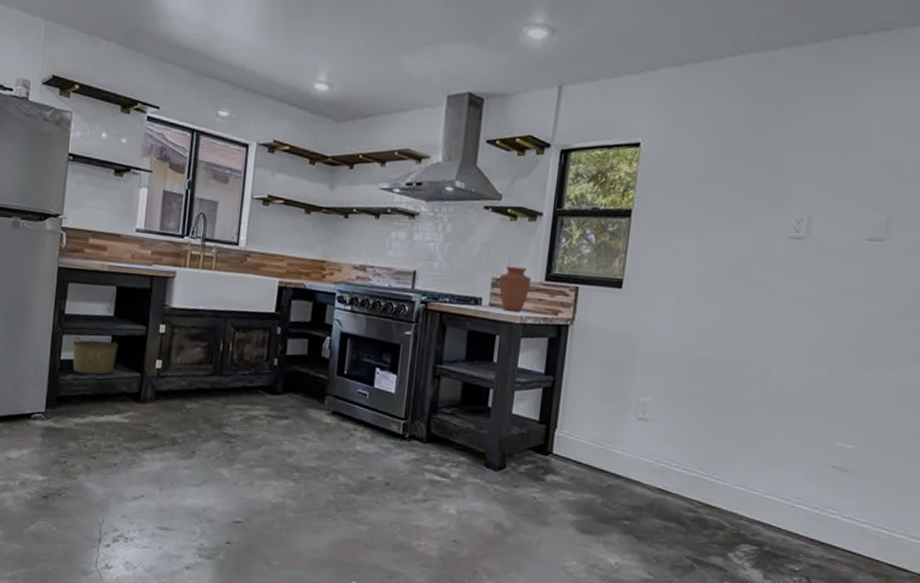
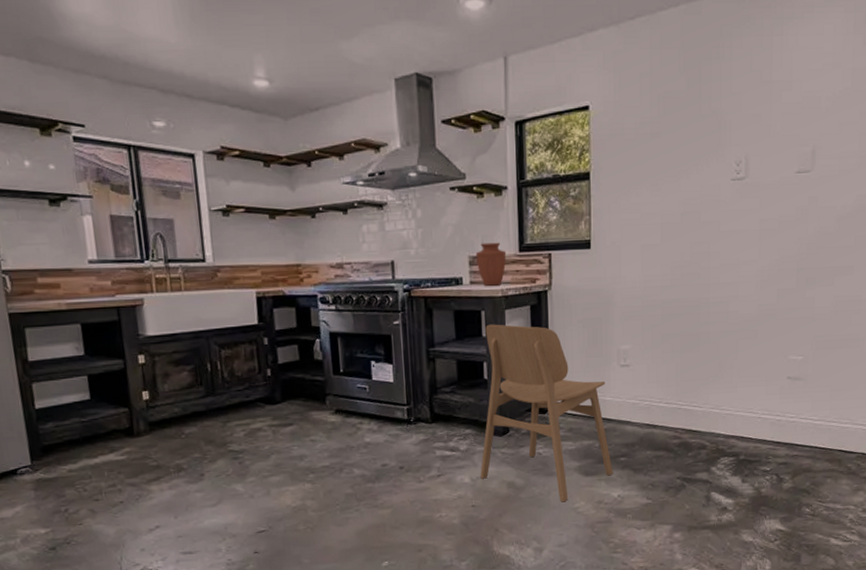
basket: present [72,336,118,375] -> none [44,381,98,419]
dining chair: none [467,350,619,558] -> present [480,324,613,502]

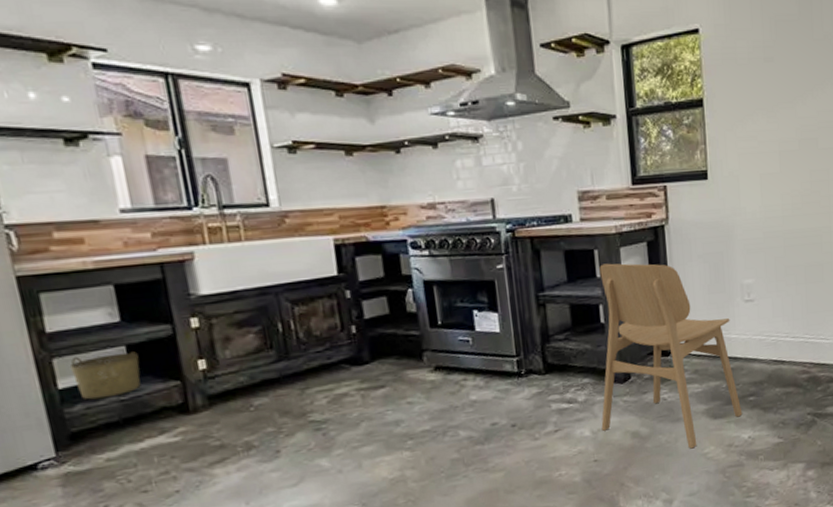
basket: none [44,381,98,419] -> present [69,351,141,400]
vase: present [475,242,507,286] -> none [585,175,619,223]

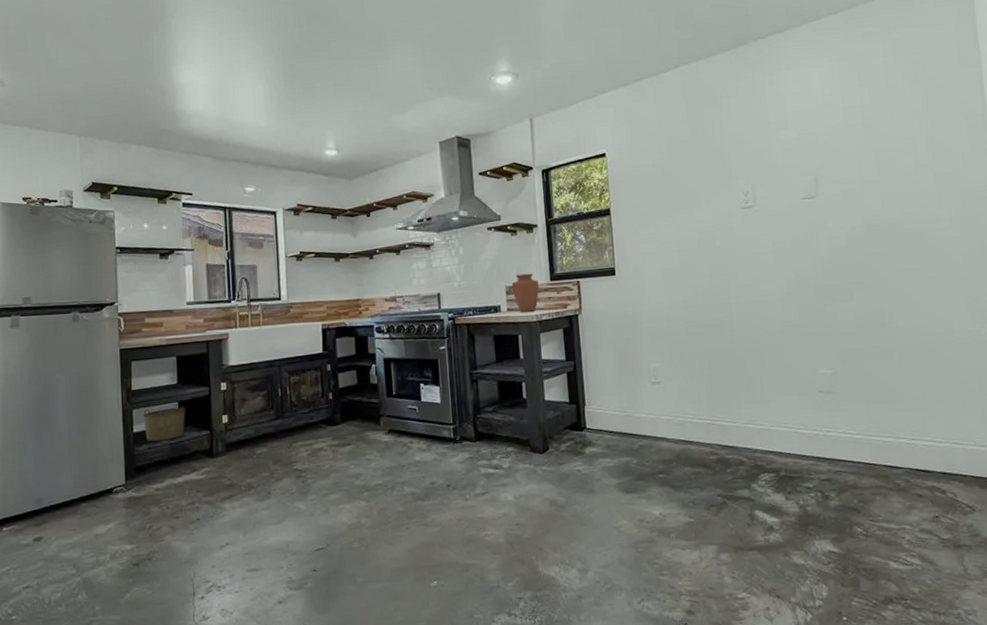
vase: none [585,175,619,223] -> present [511,273,539,312]
dining chair: present [599,263,743,449] -> none [522,346,653,521]

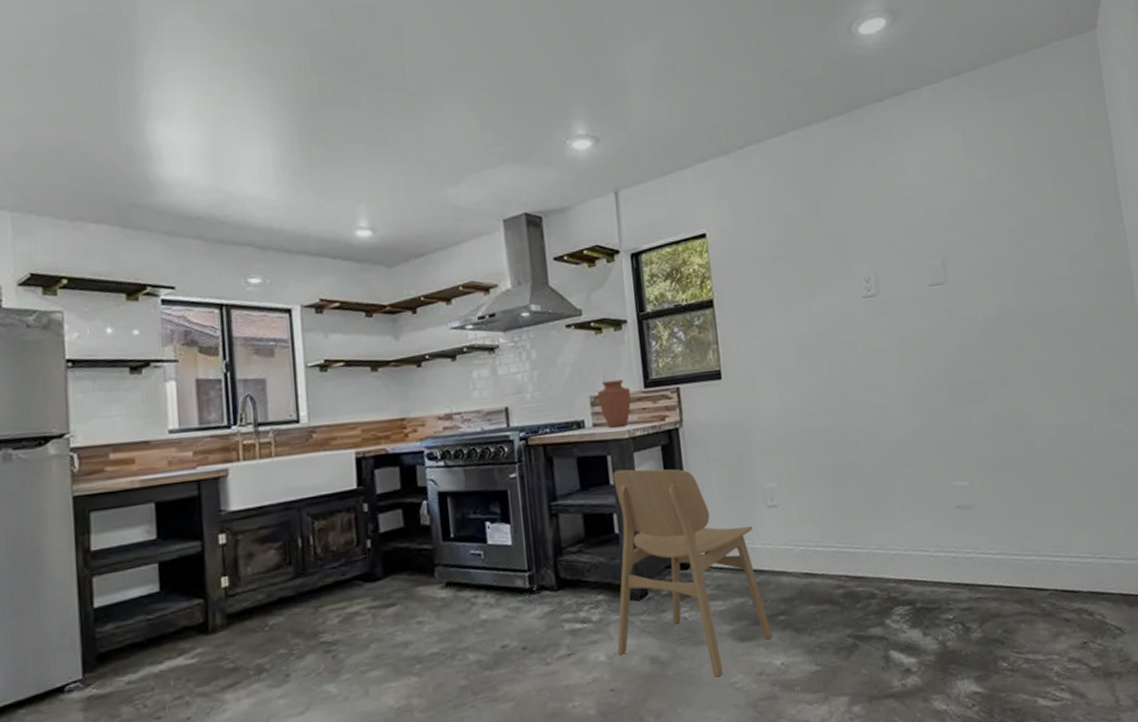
basket: present [142,407,186,442] -> none [106,569,169,619]
dining chair: none [522,346,653,521] -> present [613,469,773,678]

